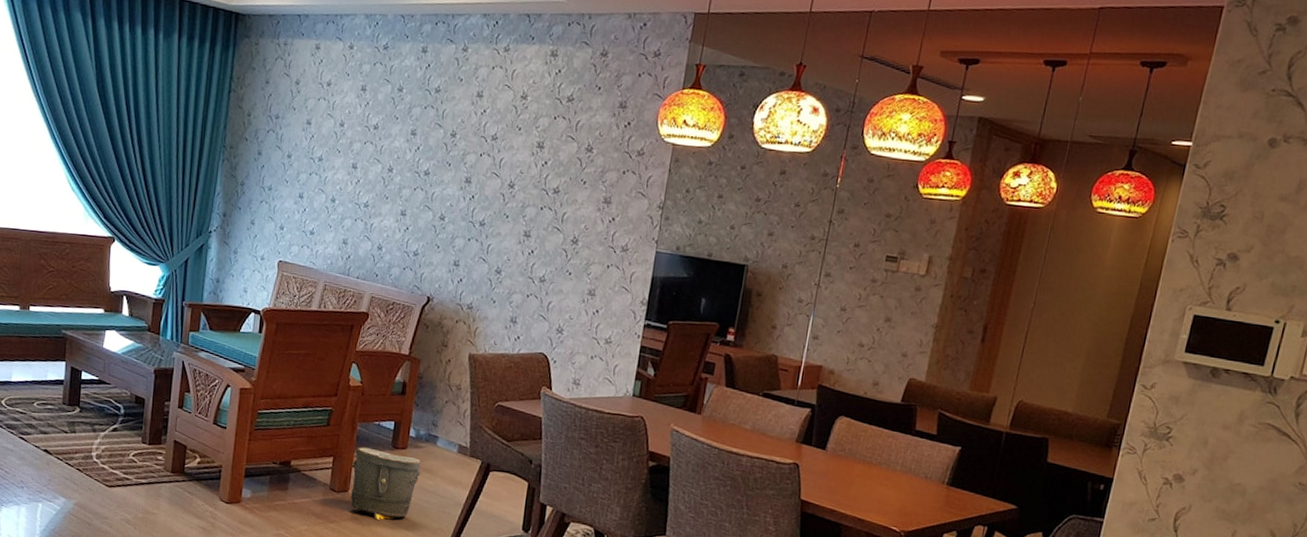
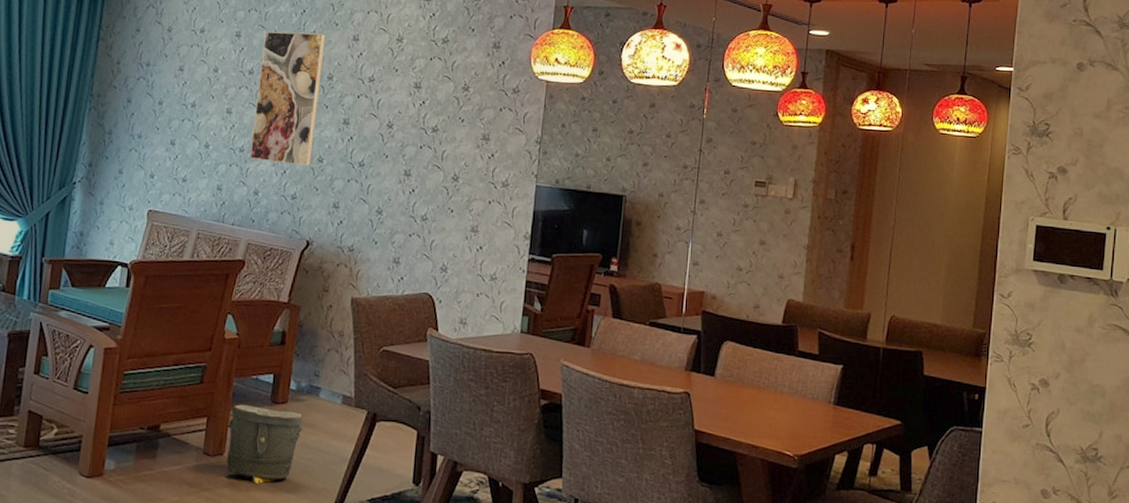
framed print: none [374,86,450,224] -> present [250,31,326,166]

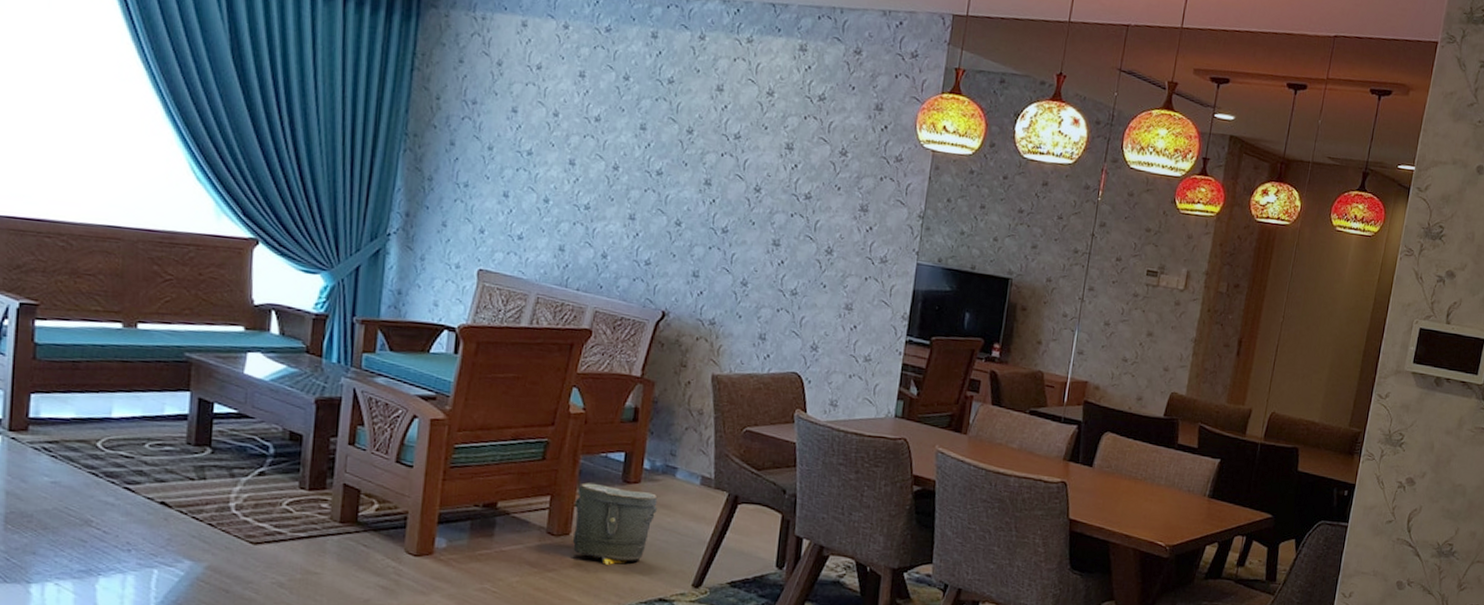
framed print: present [250,31,326,166] -> none [597,73,685,229]

